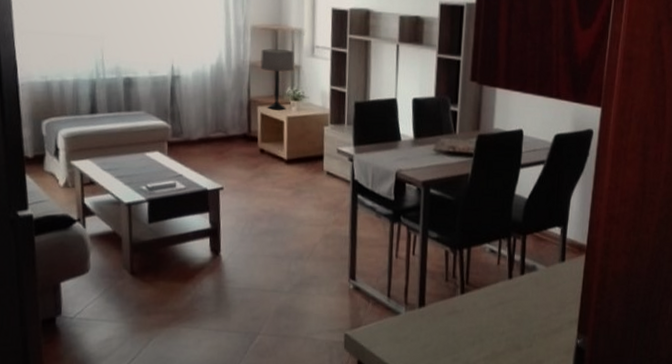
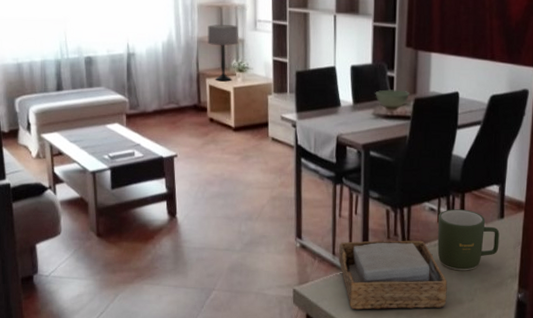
napkin holder: none [394,282,506,356] -> present [339,240,447,310]
bowl: none [437,124,473,147] -> present [375,89,410,111]
mug: none [497,251,560,316] -> present [437,209,500,271]

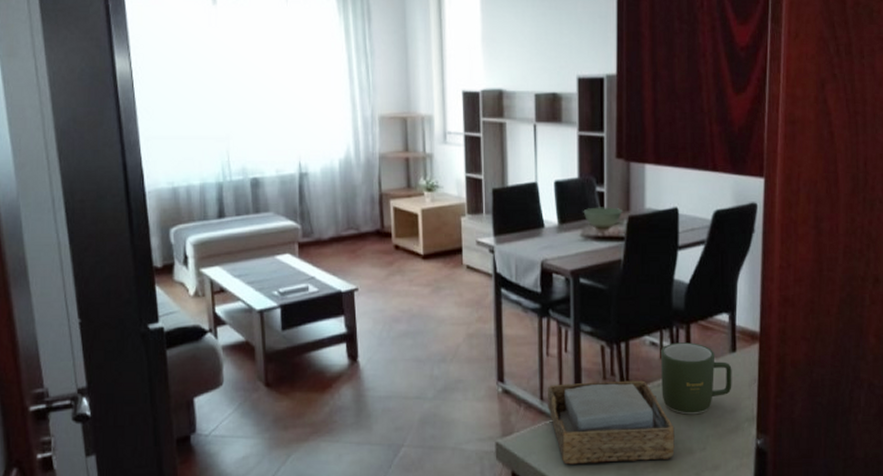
table lamp: present [207,24,238,82] -> none [391,138,426,203]

